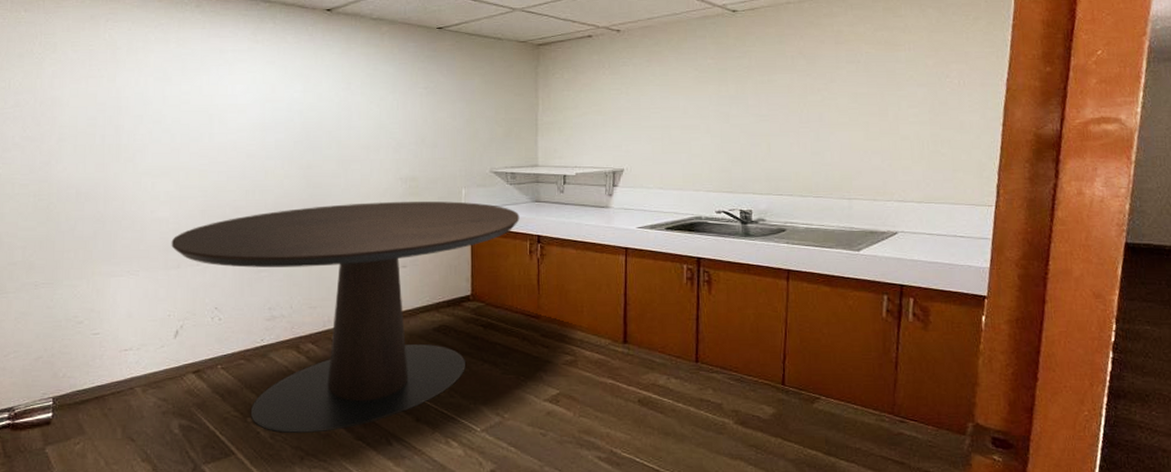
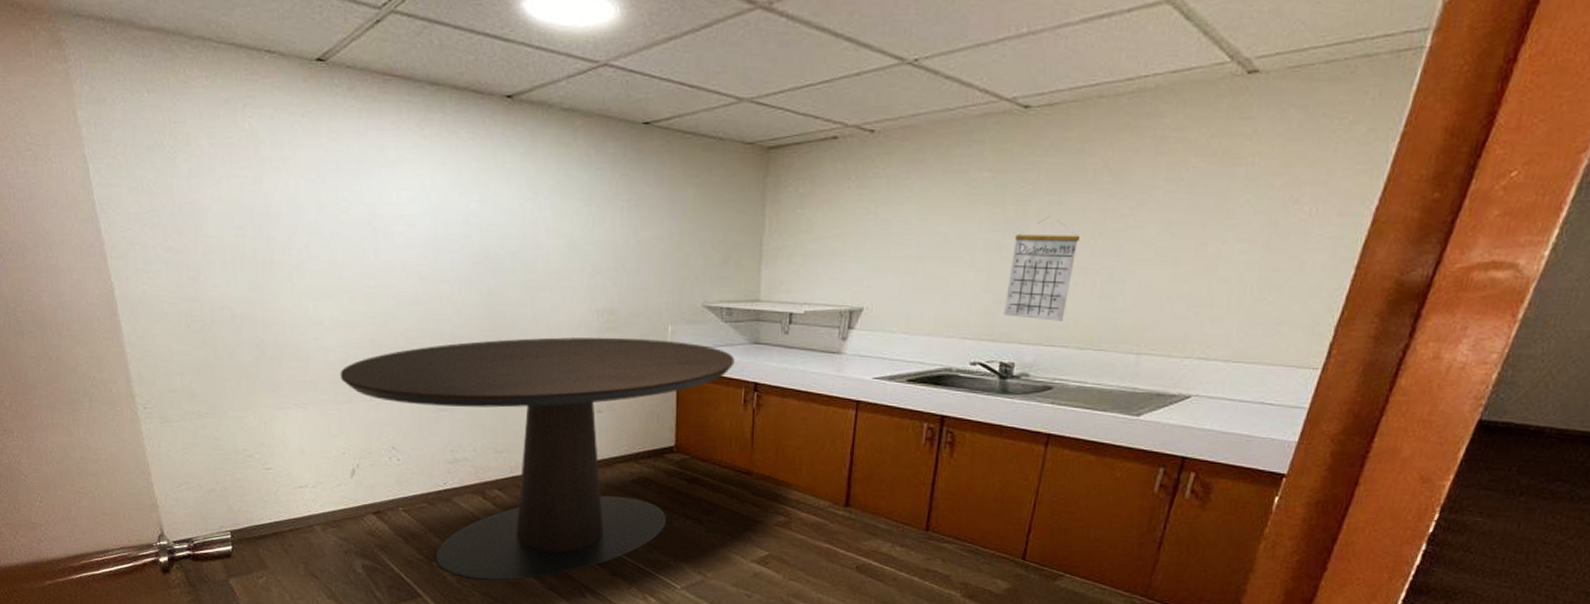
calendar: none [737,93,789,175] -> present [1004,217,1079,321]

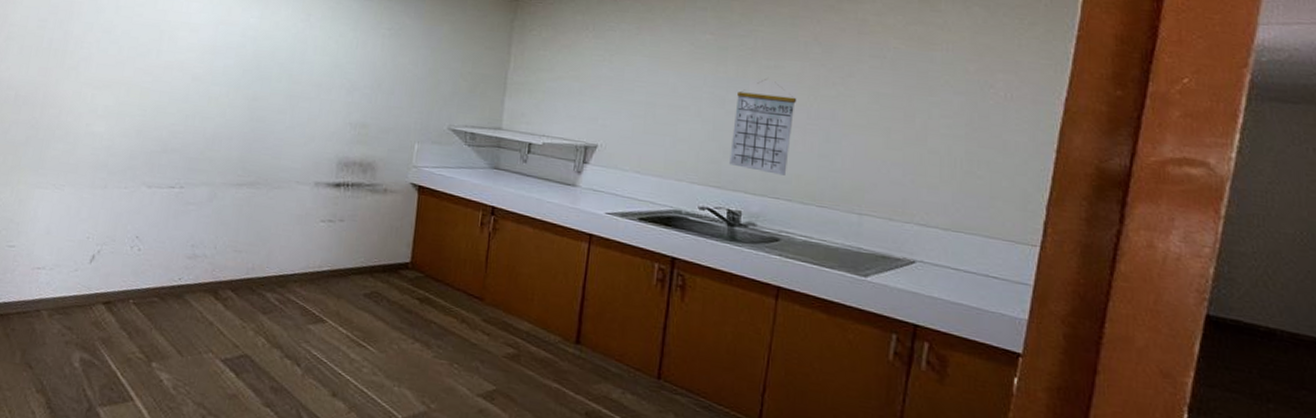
dining table: present [340,337,735,581] -> none [101,141,475,392]

